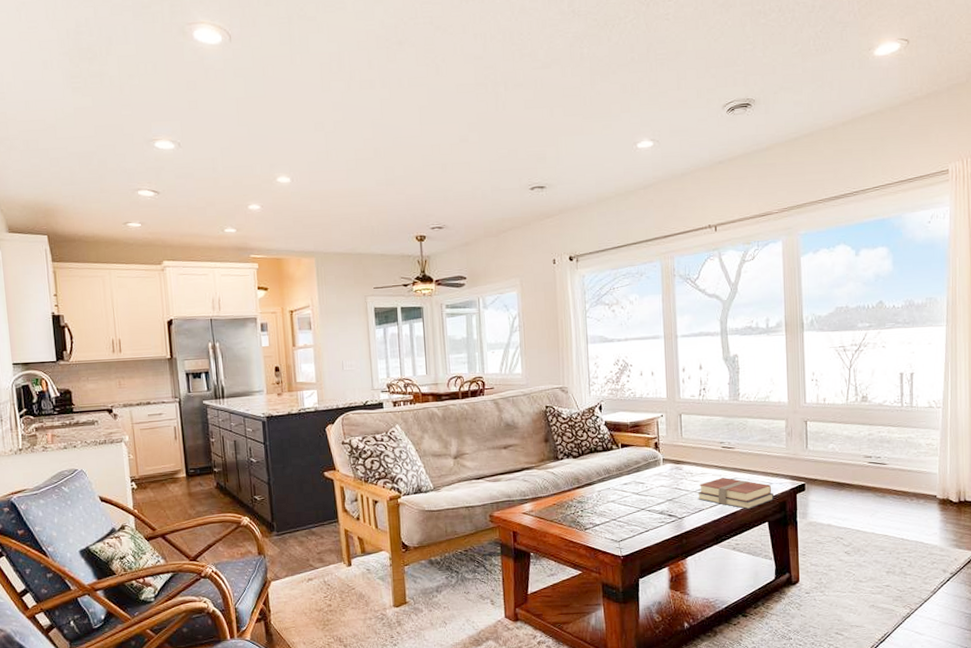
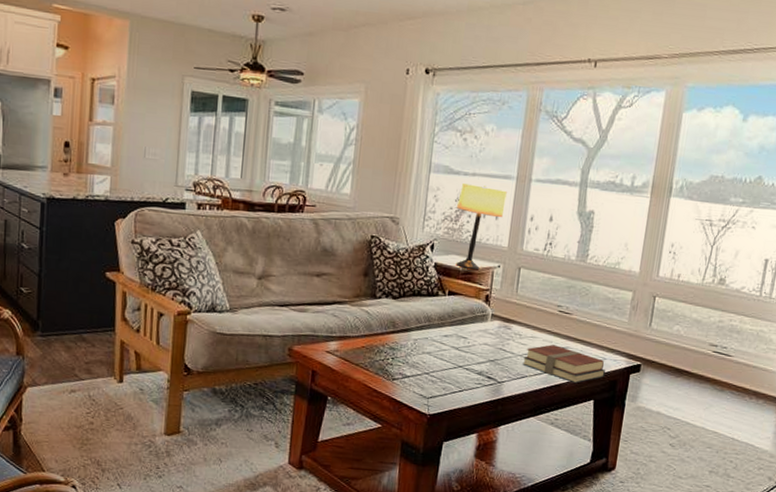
table lamp: none [616,348,658,423] -> present [455,183,507,271]

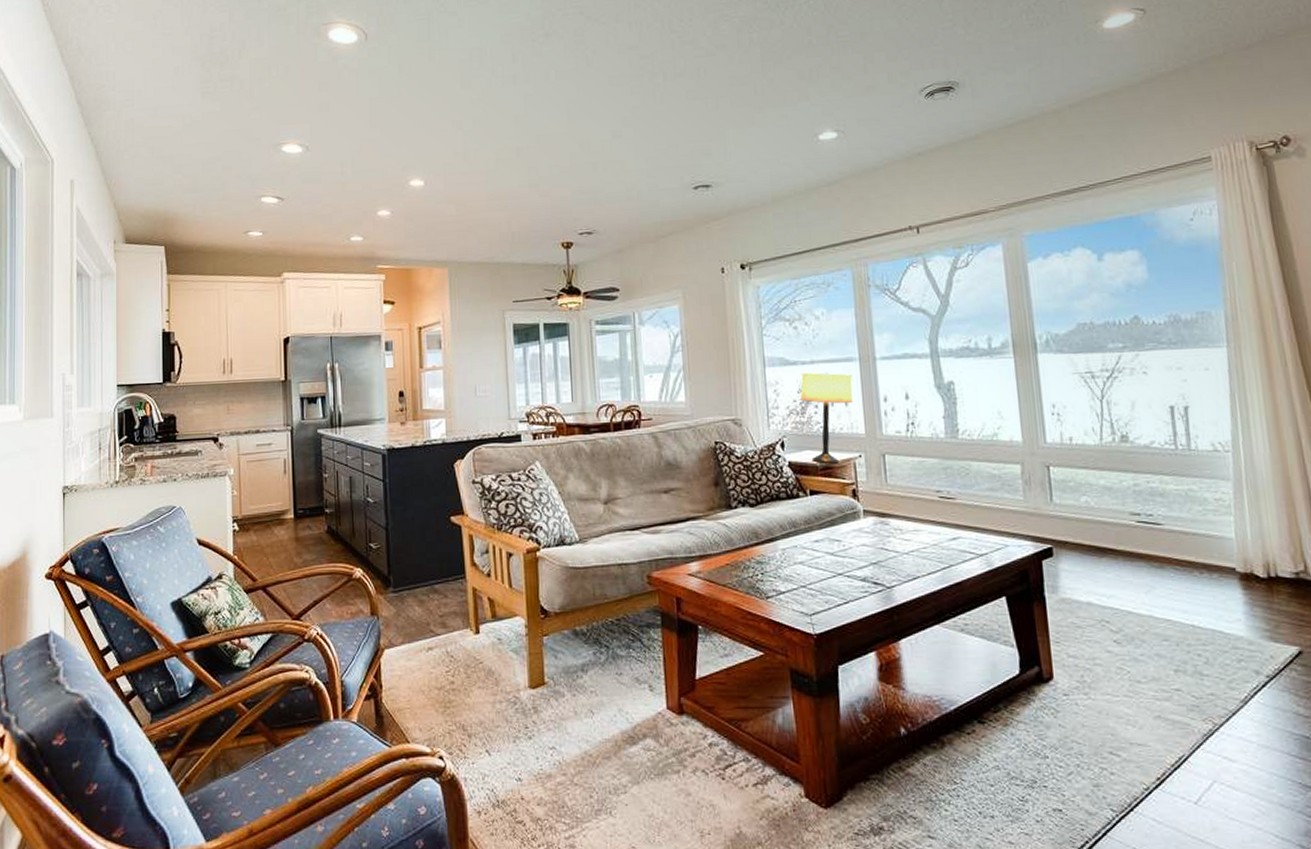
books: present [522,344,606,384] -> none [910,536,1012,579]

